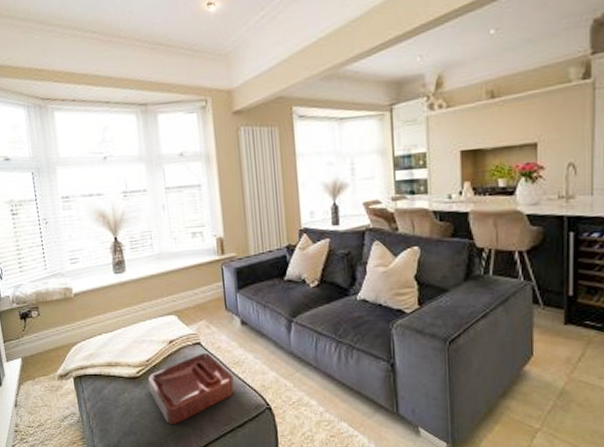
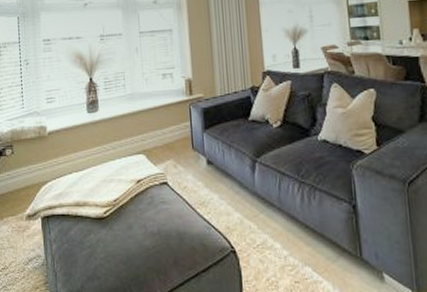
decorative tray: present [148,352,235,424] -> none [115,192,200,268]

